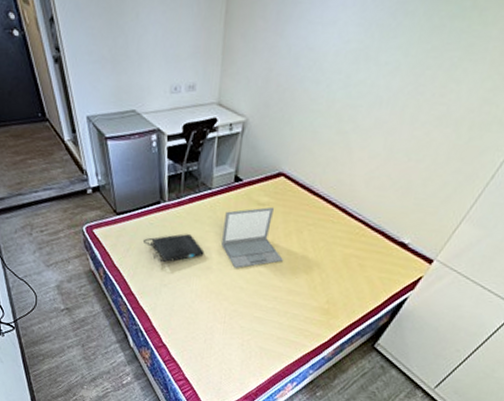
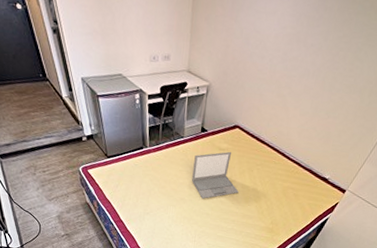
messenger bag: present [142,234,205,263] -> none [129,173,179,196]

